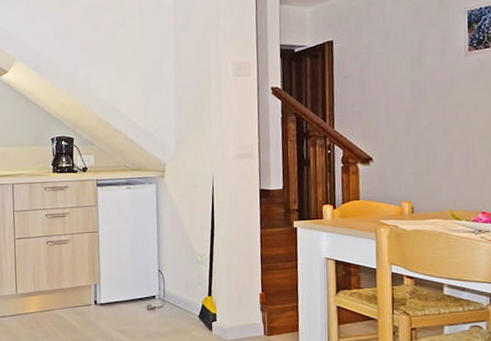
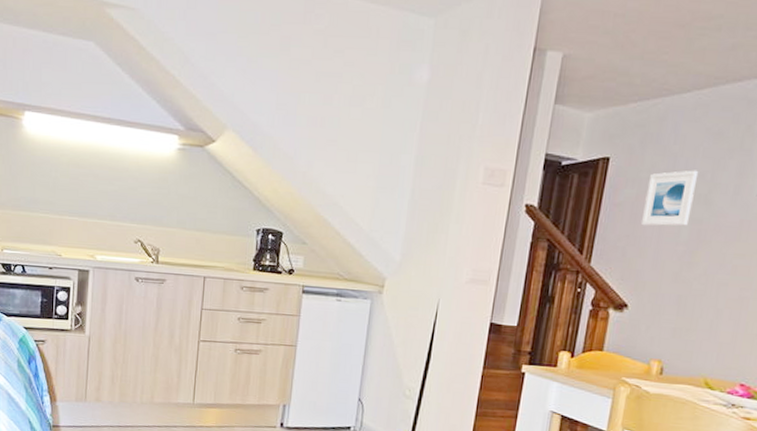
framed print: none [368,41,409,92] -> present [640,170,699,227]

